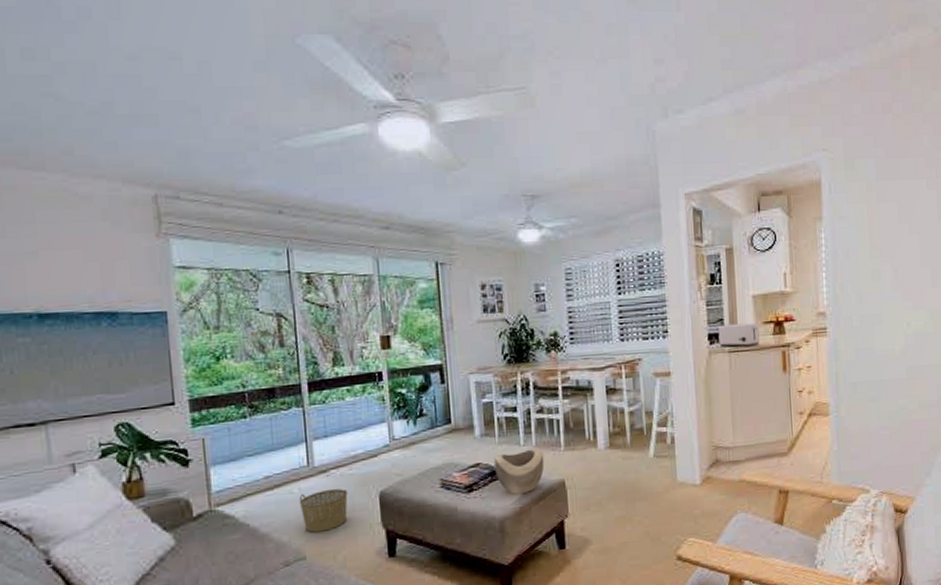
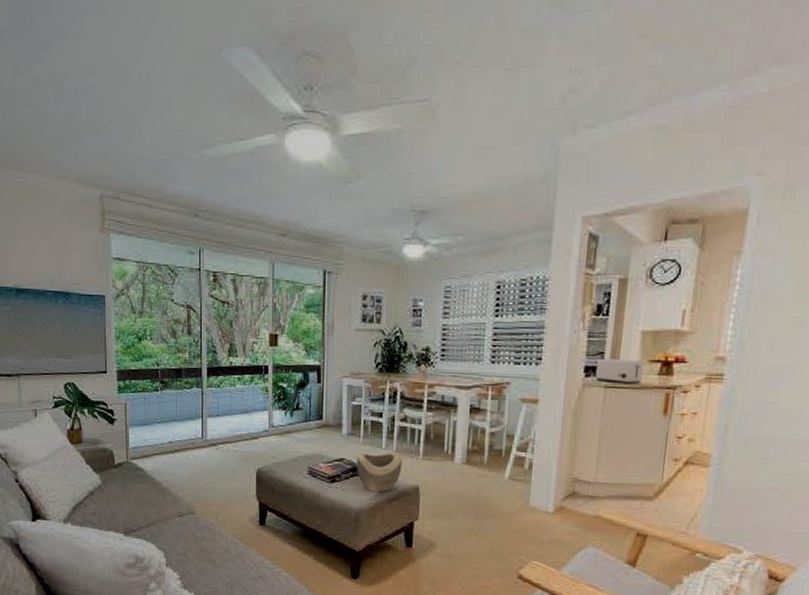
basket: present [299,489,348,533] -> none [193,460,231,494]

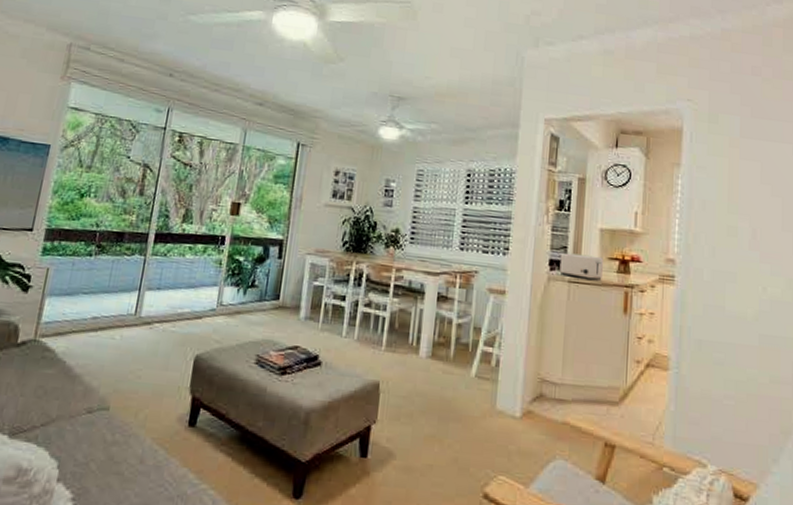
decorative bowl: present [356,453,403,492] -> none [311,342,364,388]

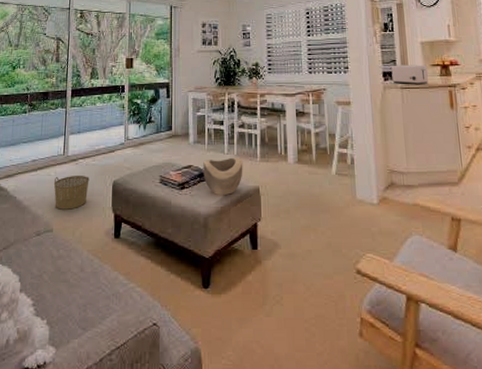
basket: none [116,342,166,385] -> present [53,176,90,210]
decorative bowl: none [311,342,364,388] -> present [203,157,243,196]

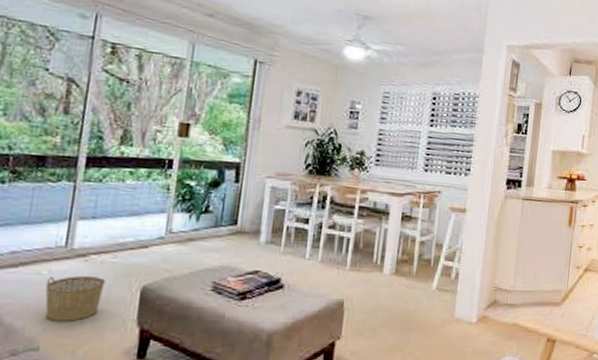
decorative bowl: present [203,157,243,196] -> none [273,264,328,310]
toaster: present [391,64,428,85] -> none [515,172,553,198]

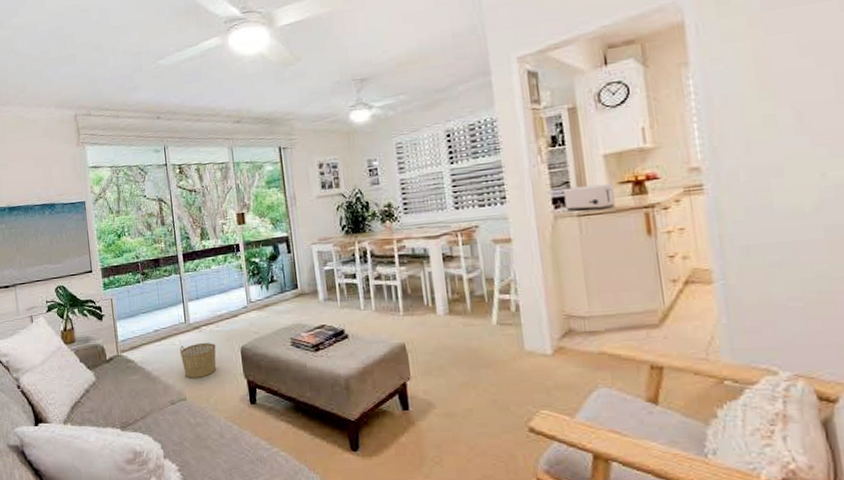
toaster: none [515,172,553,198] -> present [563,183,615,212]

